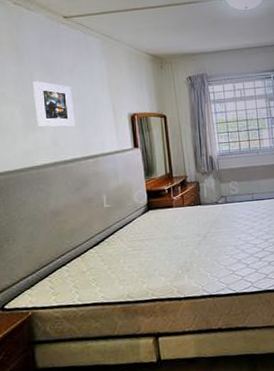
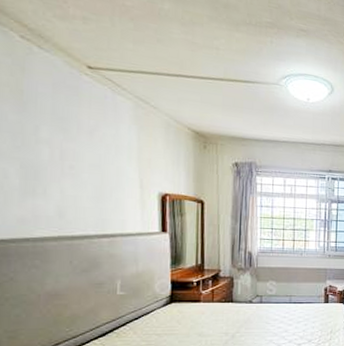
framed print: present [32,81,75,128] -> none [37,136,90,199]

